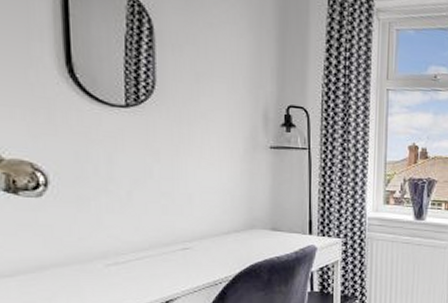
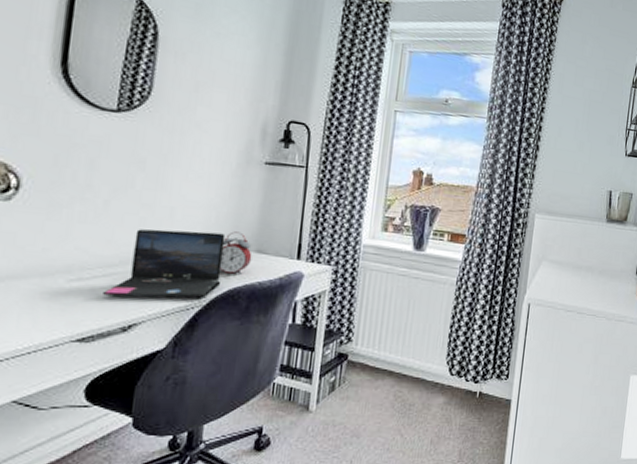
laptop: none [137,214,243,277] -> present [101,229,226,299]
alarm clock: none [240,212,268,251] -> present [219,231,252,274]

